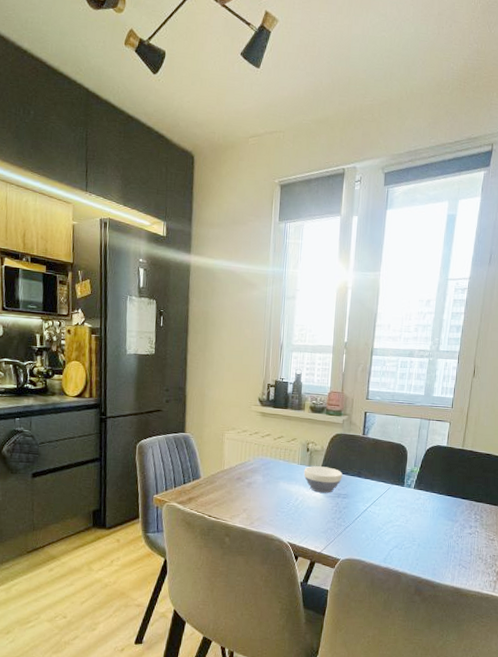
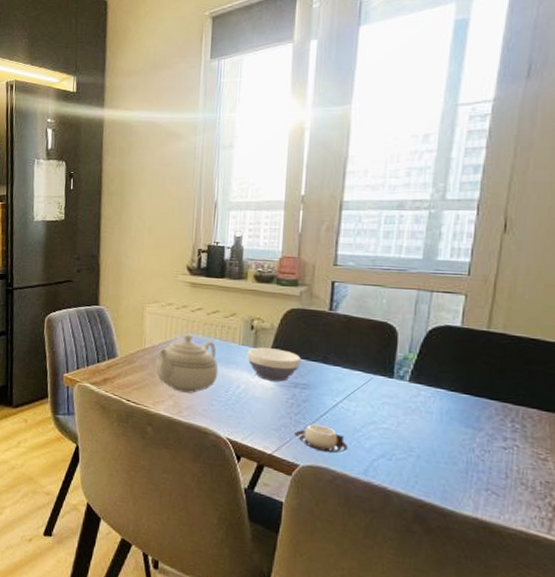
teapot: none [232,456,282,507] -> present [155,333,219,393]
cup: none [337,525,373,548] -> present [294,423,347,454]

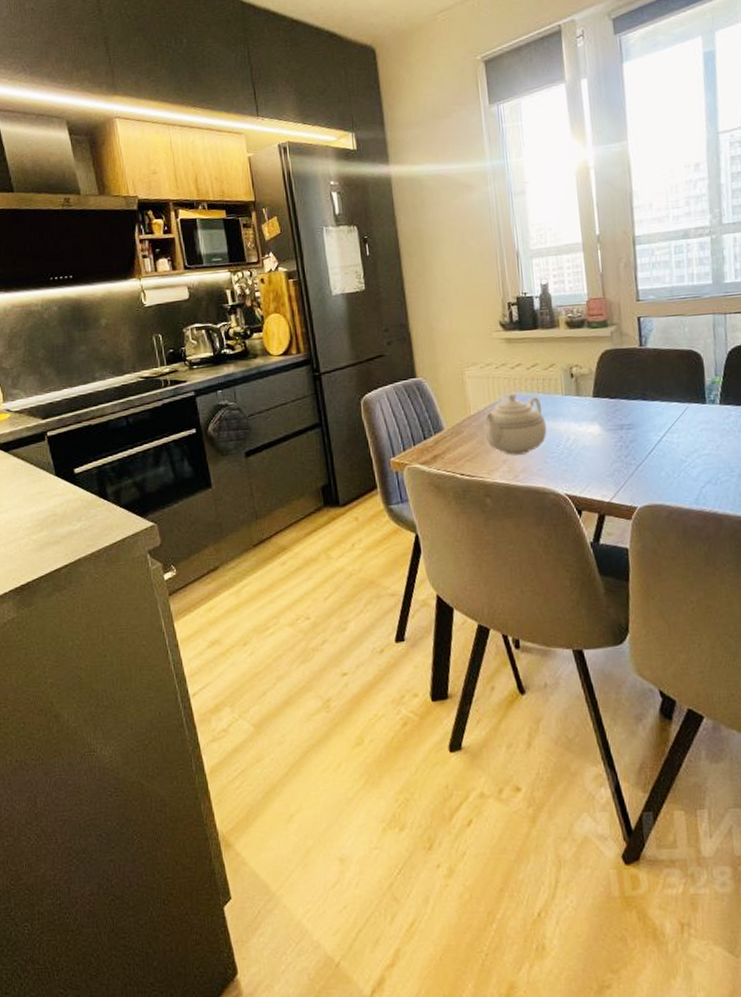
bowl: present [247,347,301,382] -> none [571,393,622,427]
cup: present [294,423,347,454] -> none [628,462,677,490]

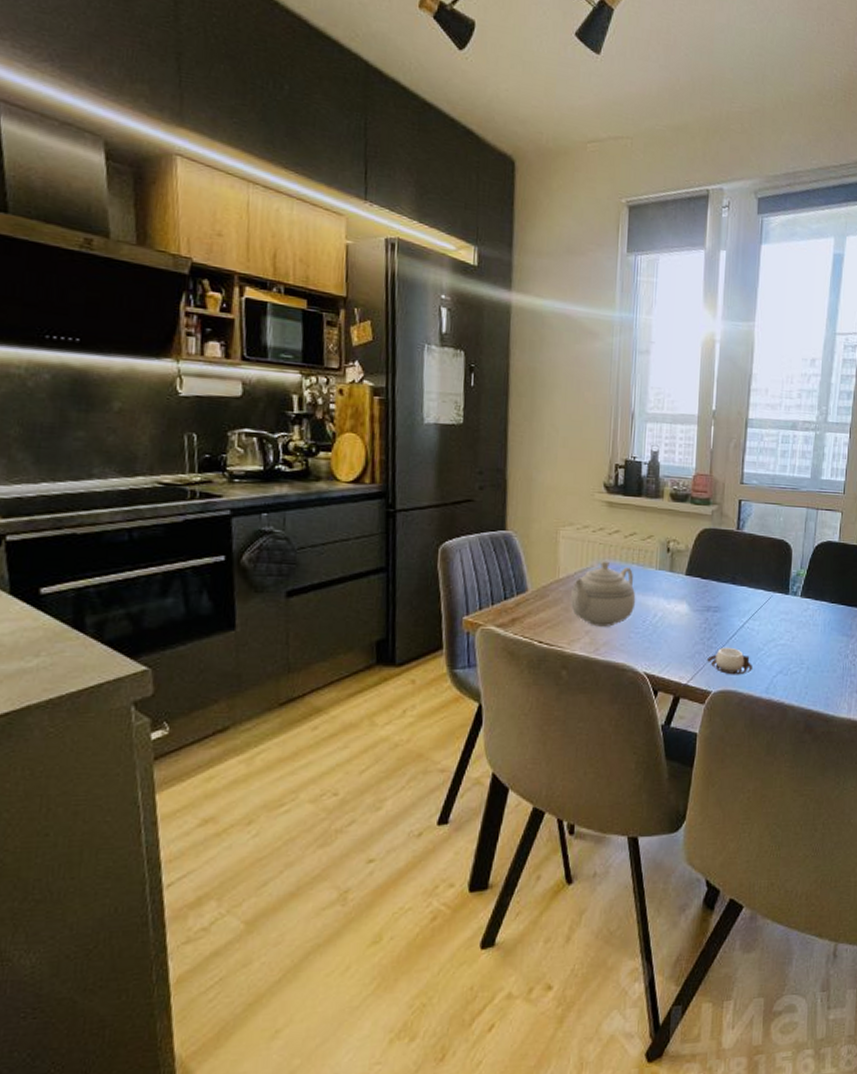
cup: none [628,462,677,490] -> present [707,647,752,675]

